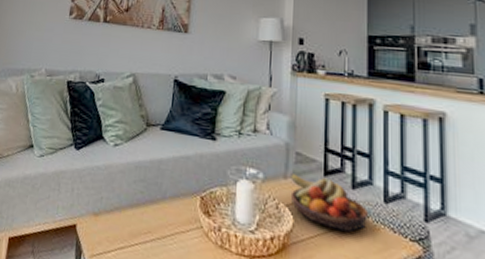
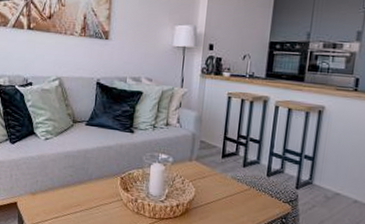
fruit bowl: present [290,174,369,233] -> none [194,157,255,199]

